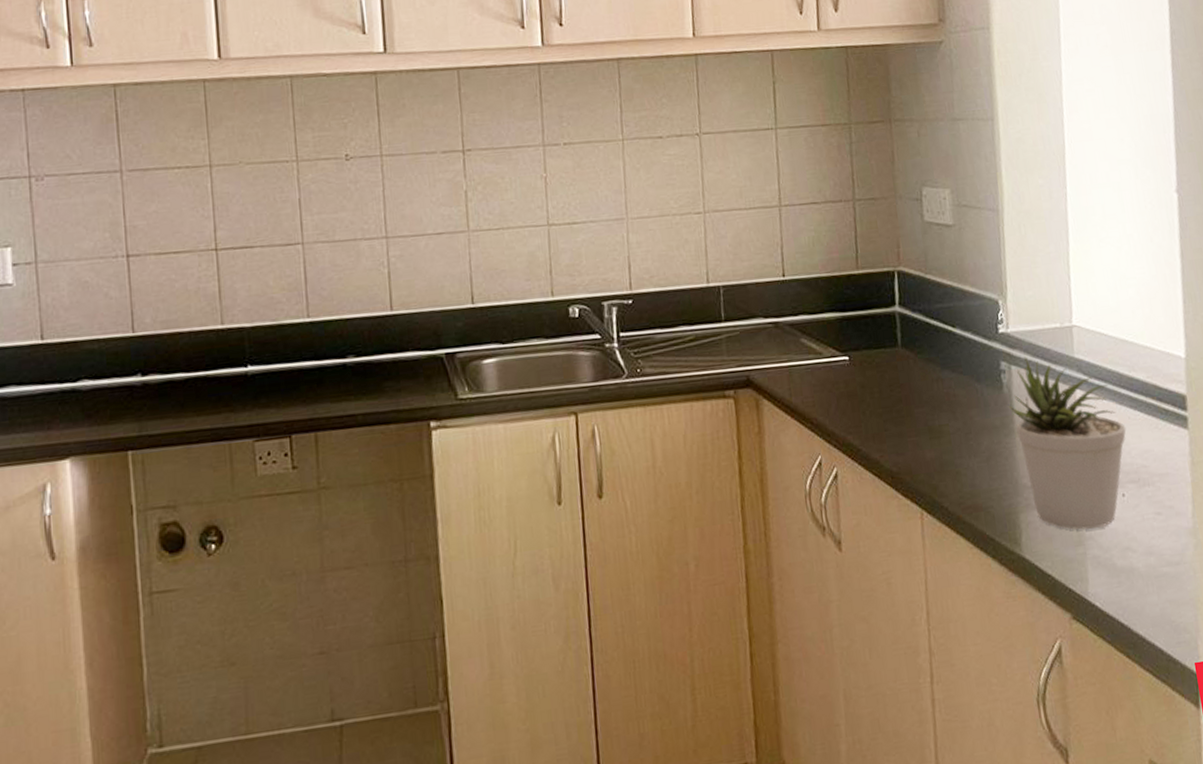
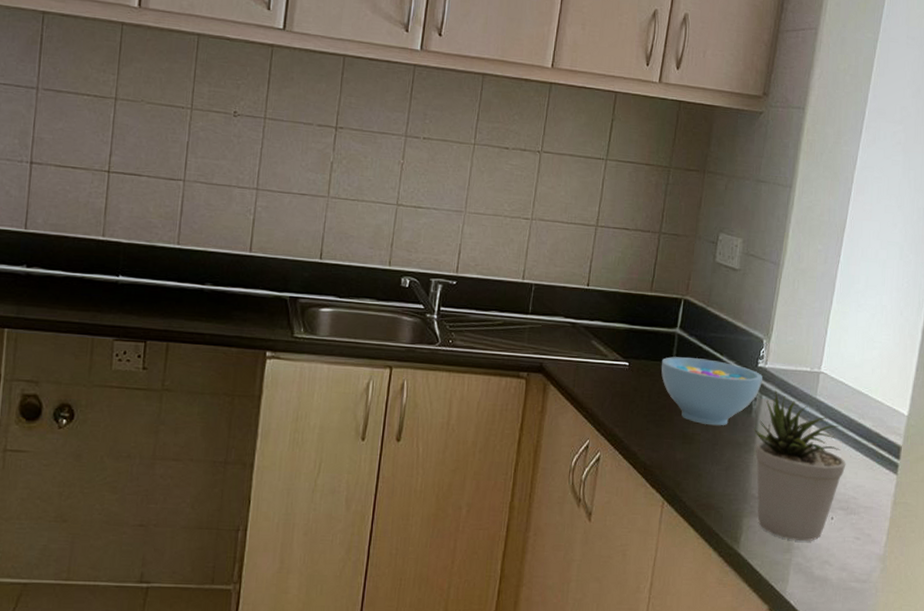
bowl: none [885,335,1008,412] -> present [661,356,763,426]

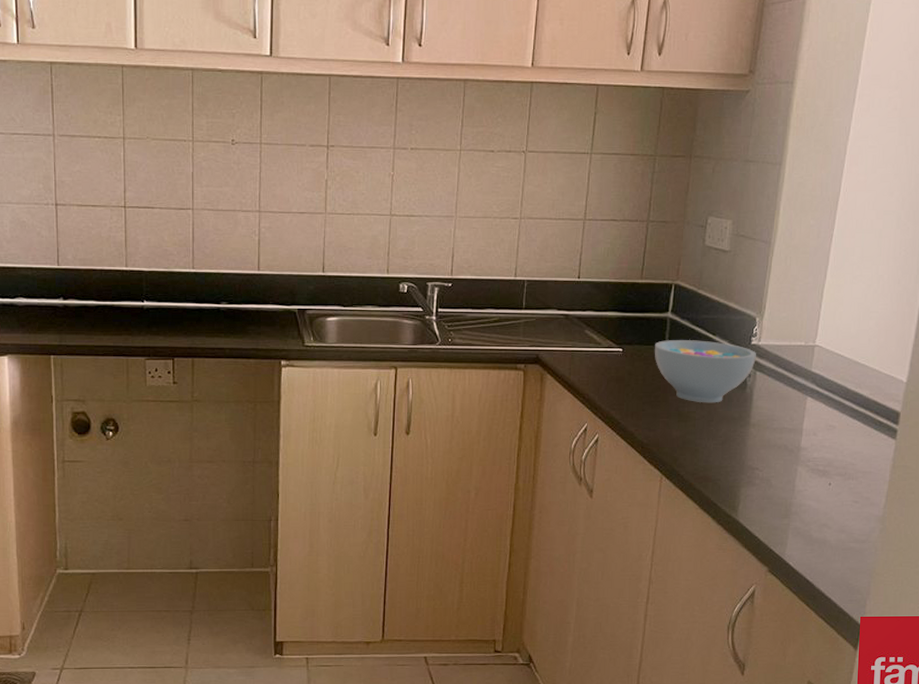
potted plant: present [754,390,846,542] -> none [749,366,843,507]

